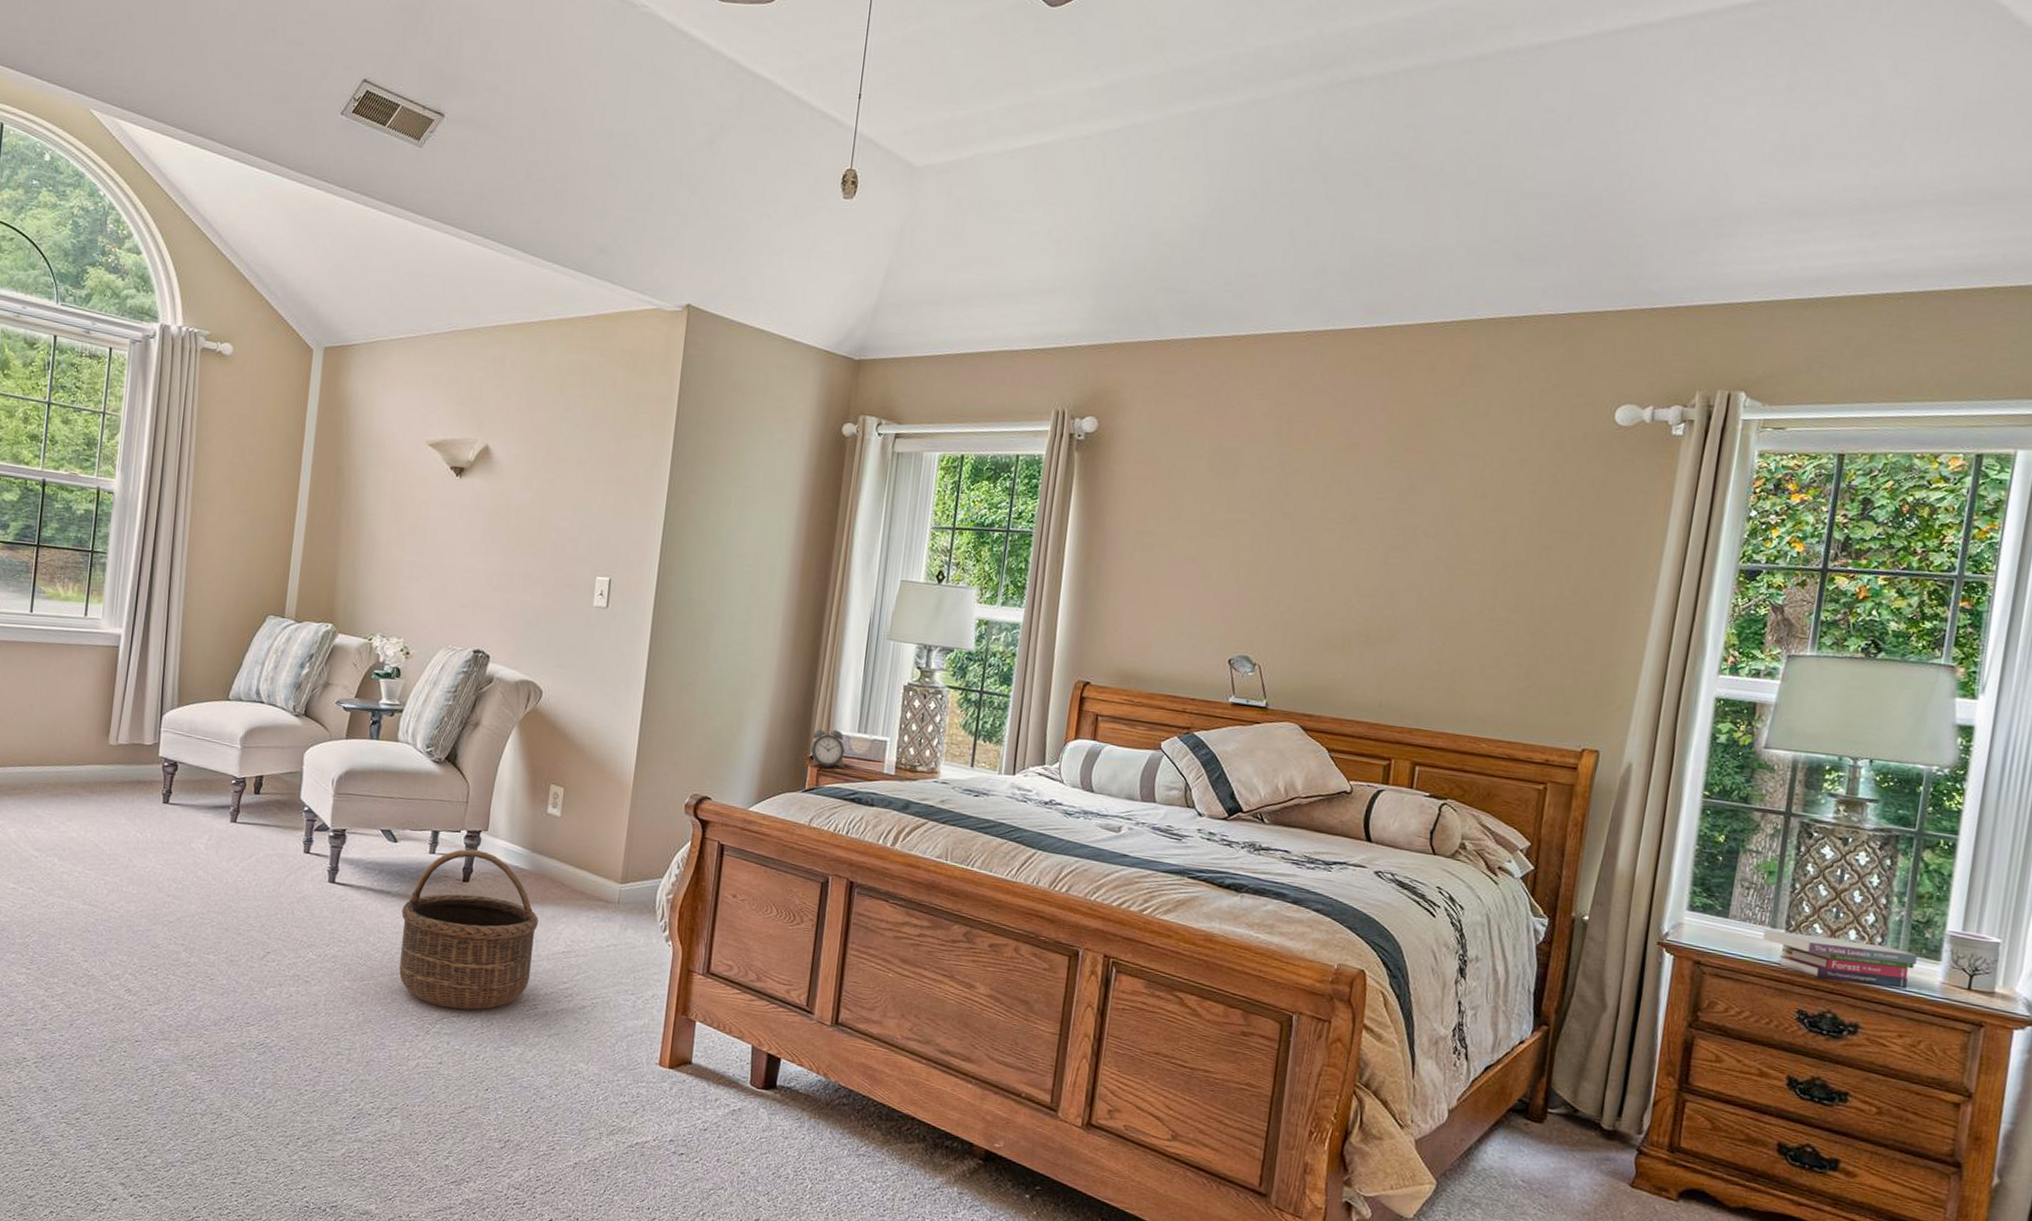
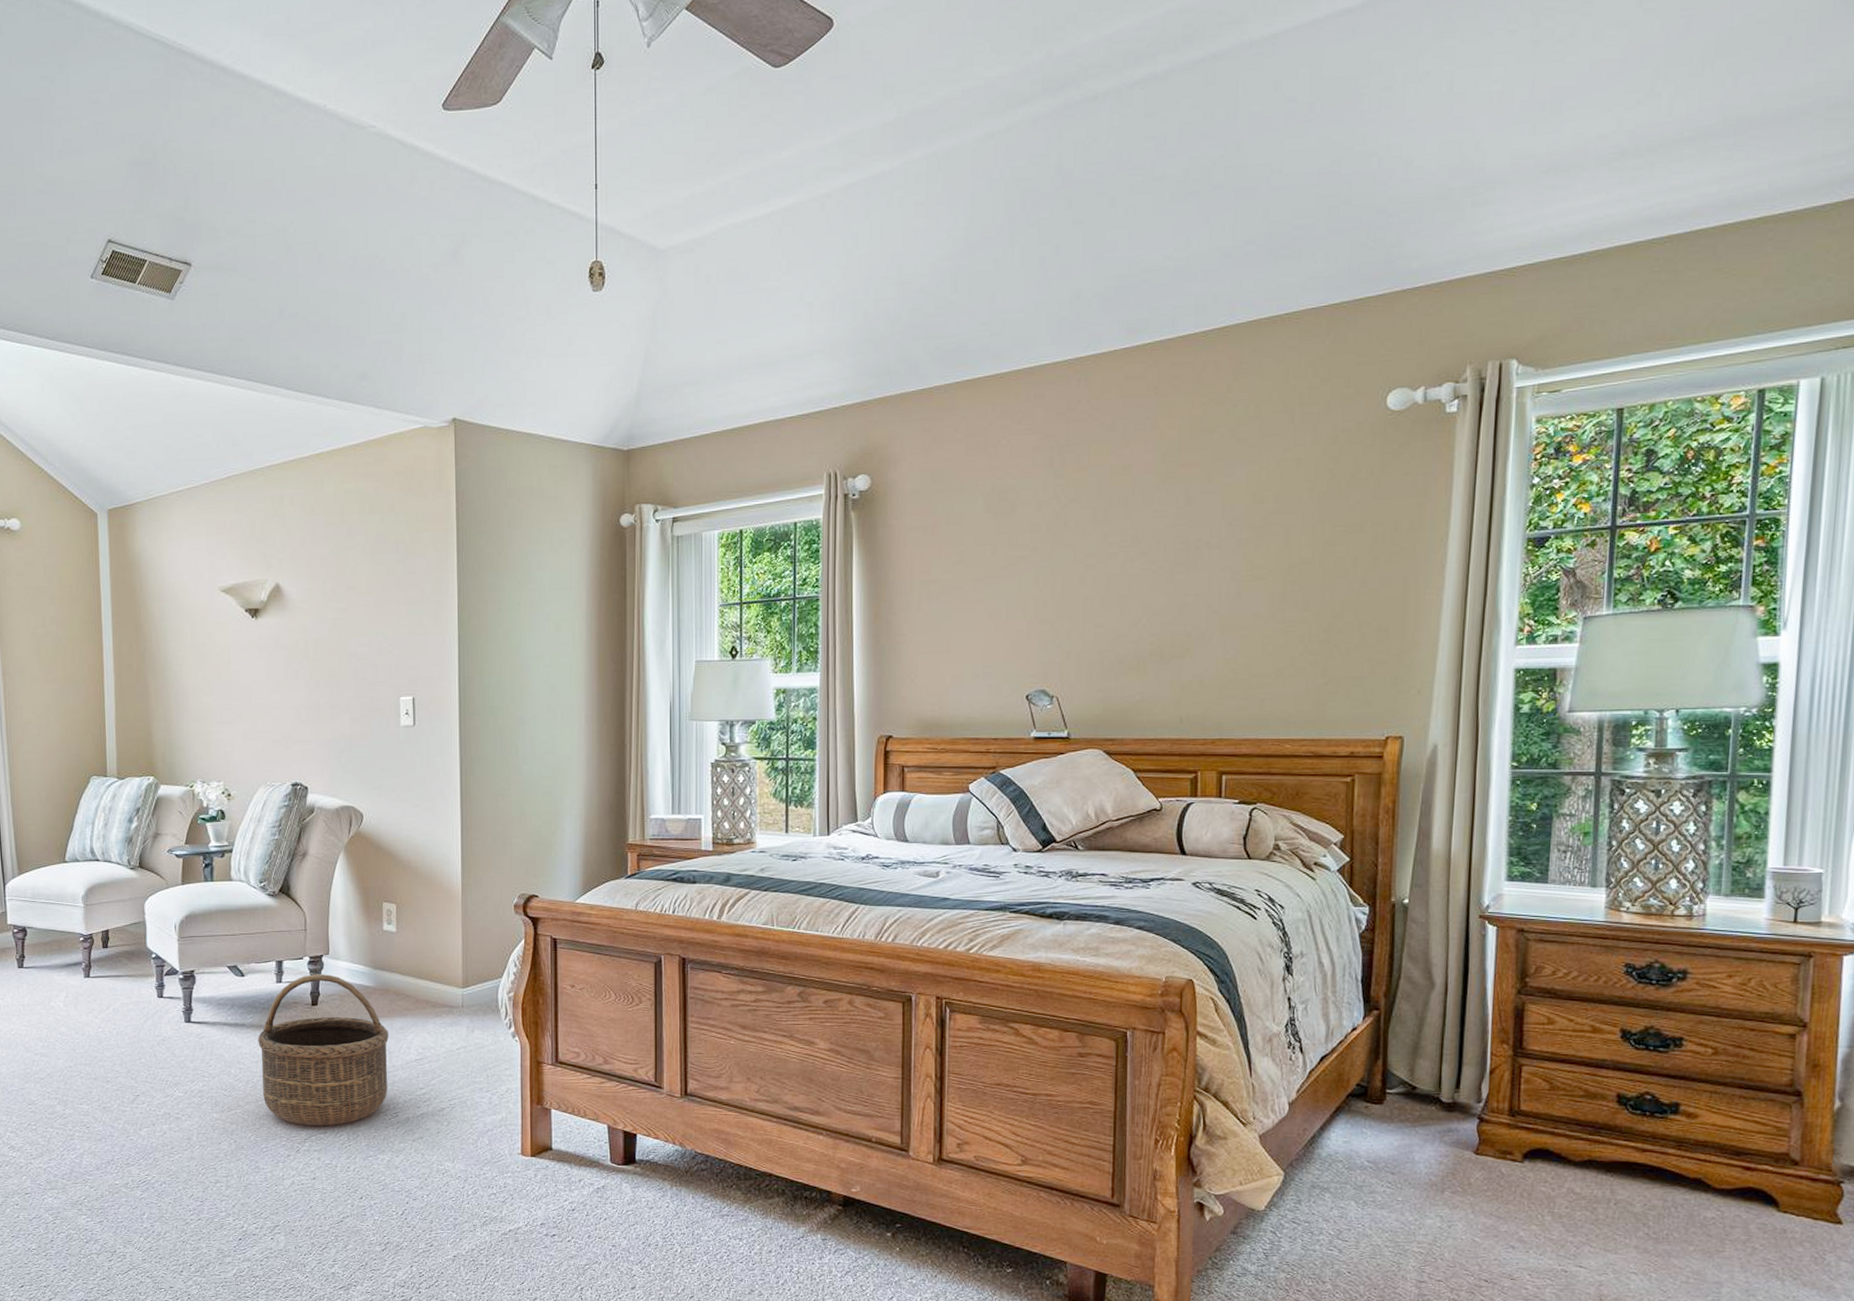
alarm clock: present [809,729,846,769] -> none [628,814,664,854]
books: present [1762,930,1918,989] -> none [1583,888,1741,930]

